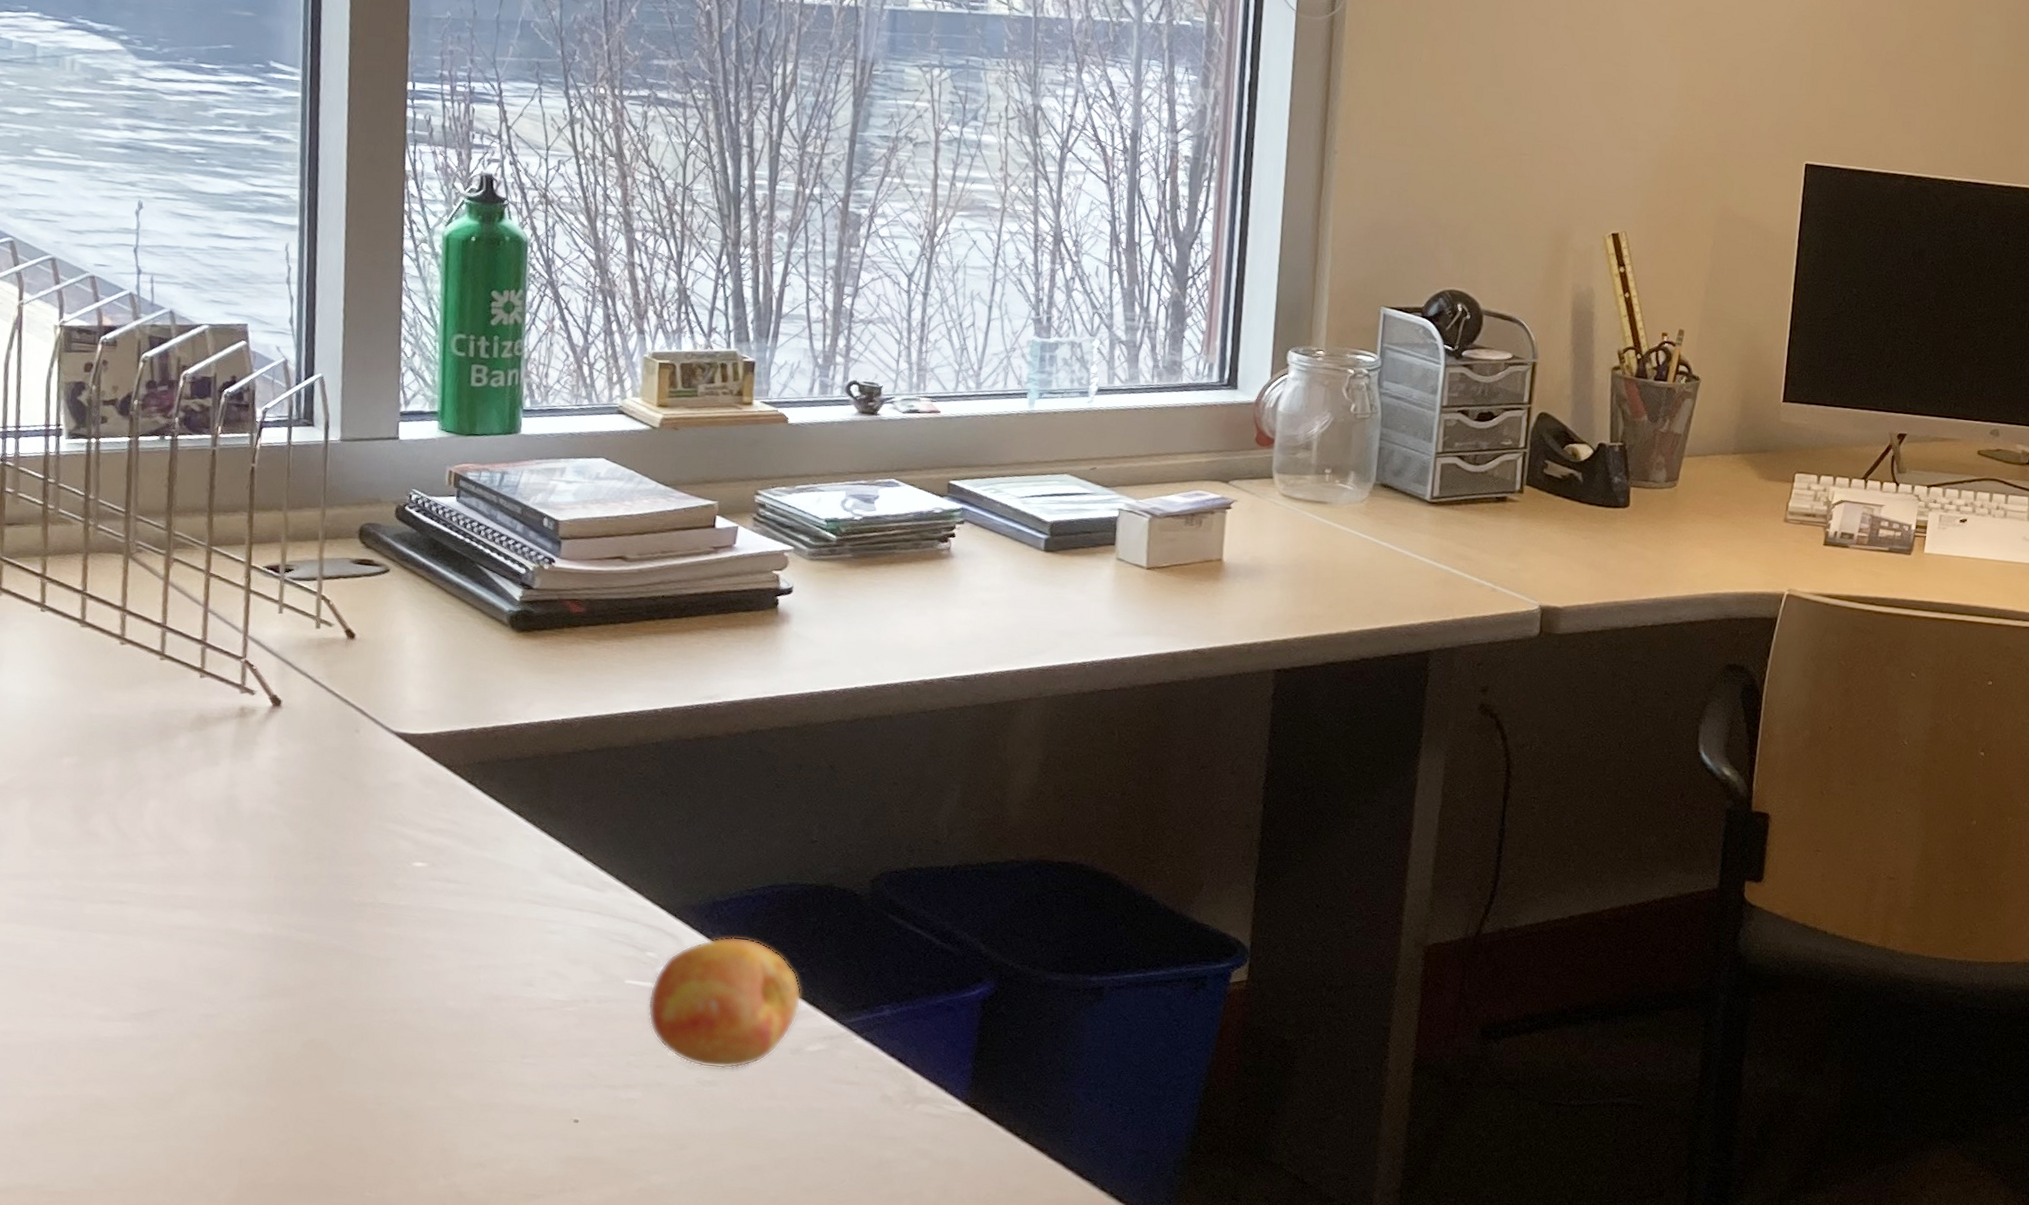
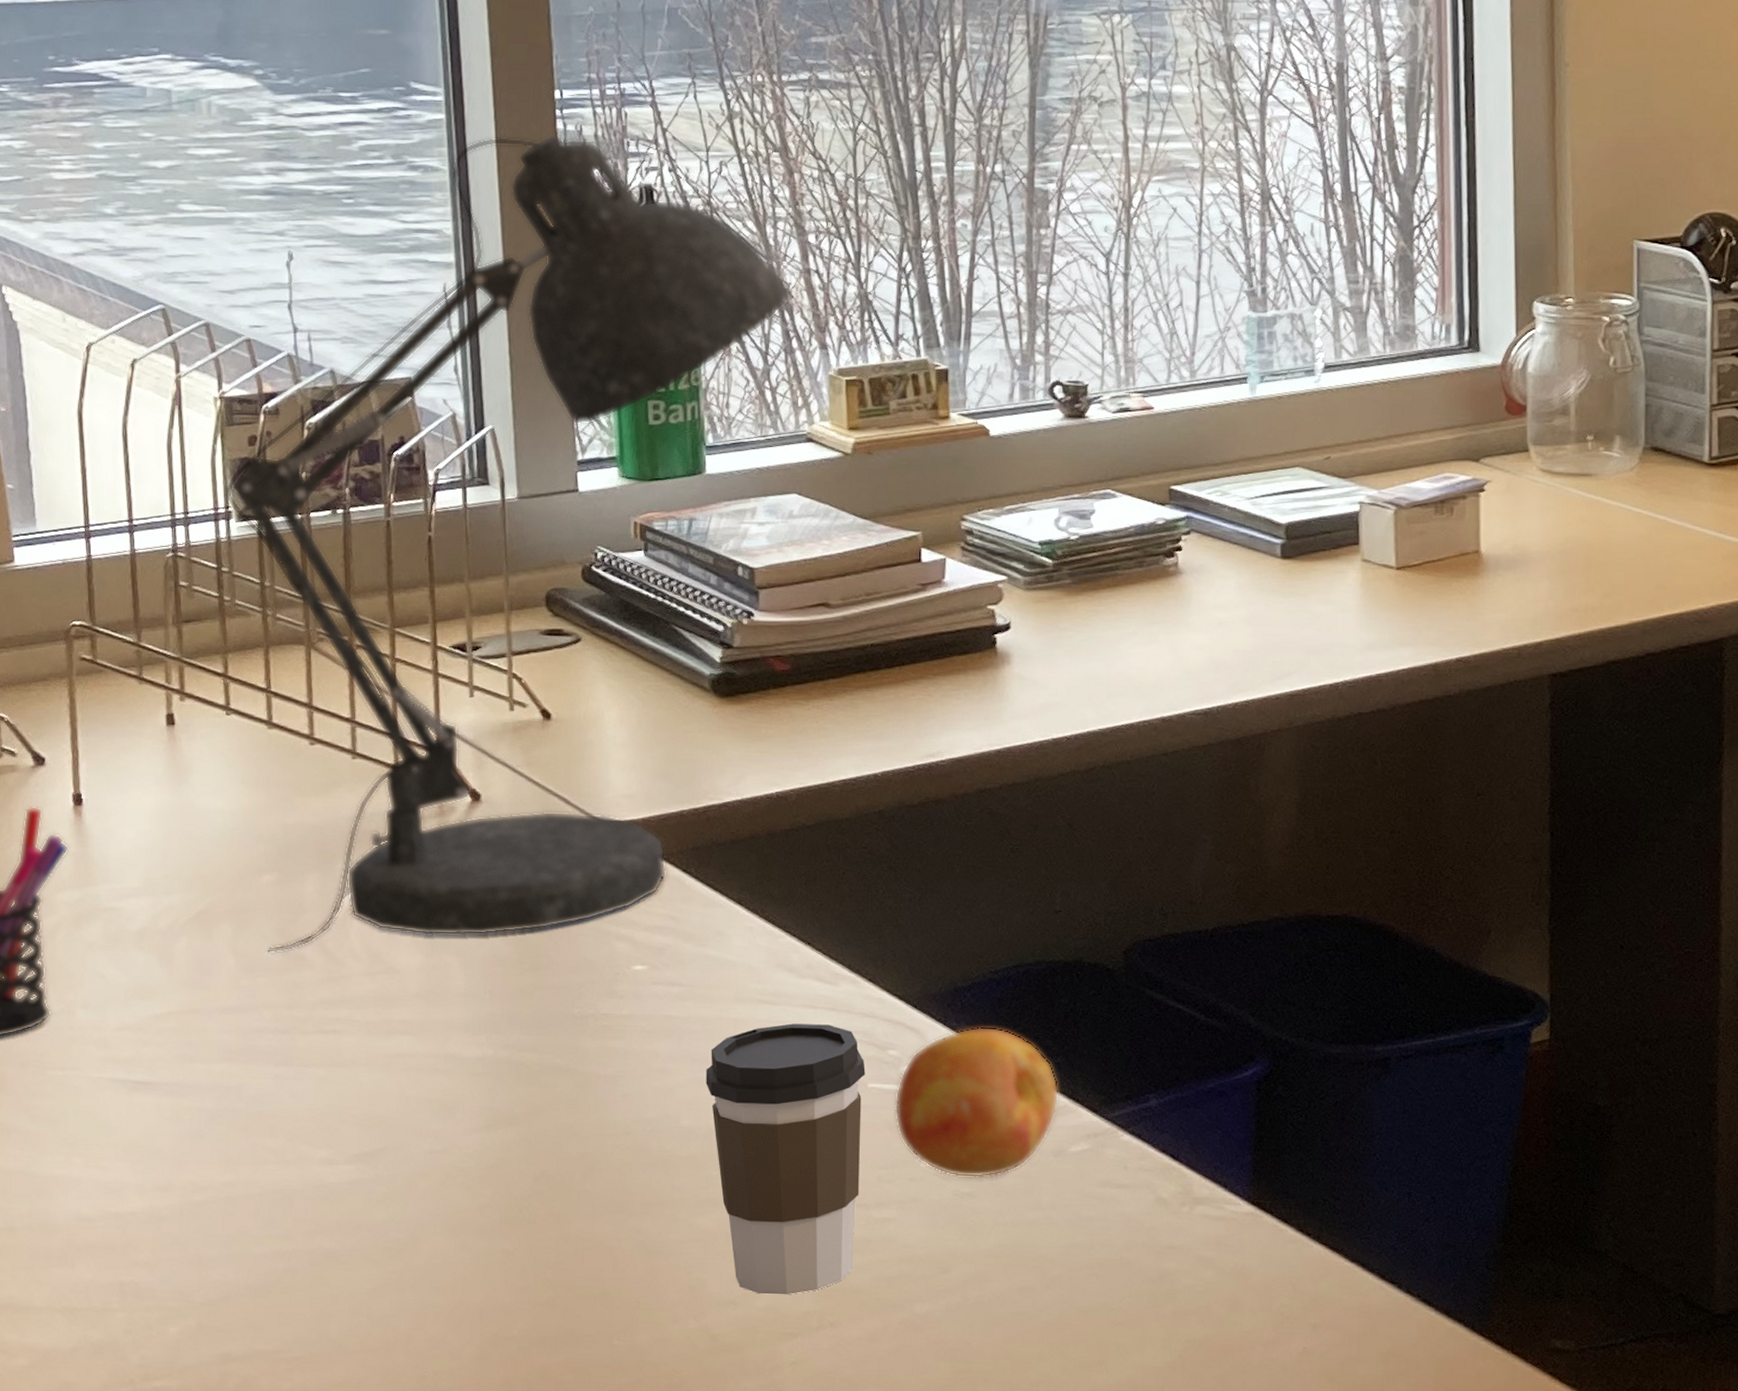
desk lamp: none [56,118,616,829] -> present [224,134,792,954]
coffee cup: none [473,922,624,1161] -> present [706,1023,865,1295]

